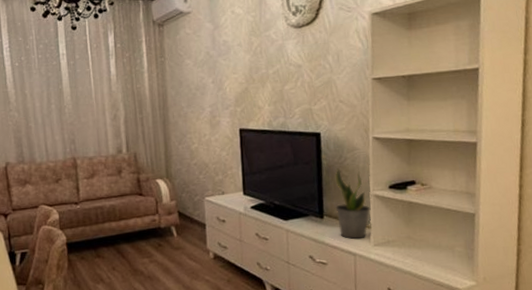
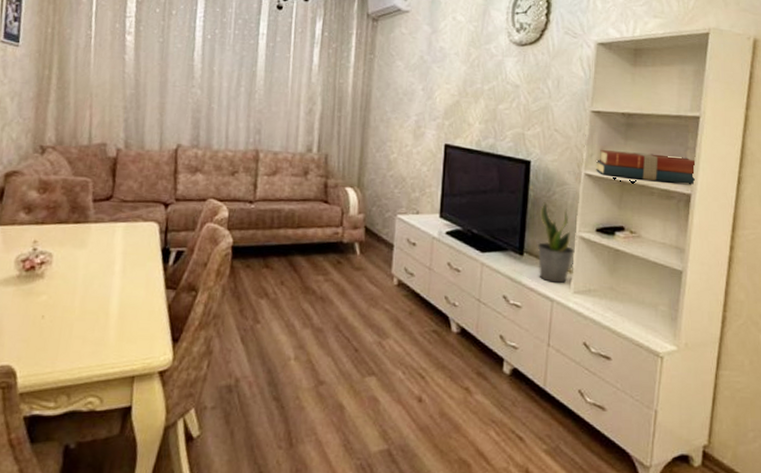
books: none [382,109,479,137] -> present [595,150,695,184]

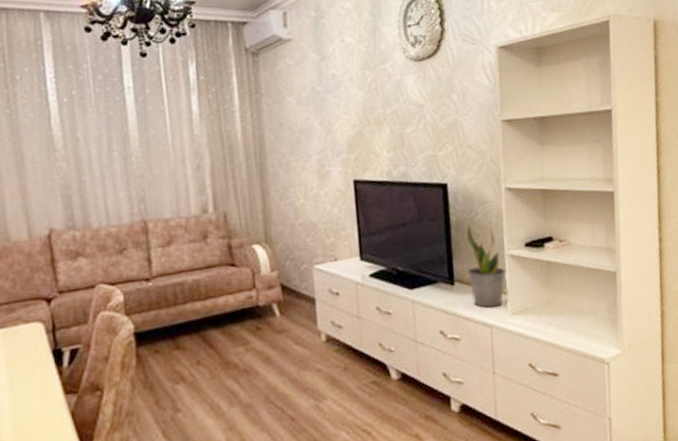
books: present [595,150,695,184] -> none [515,154,616,187]

